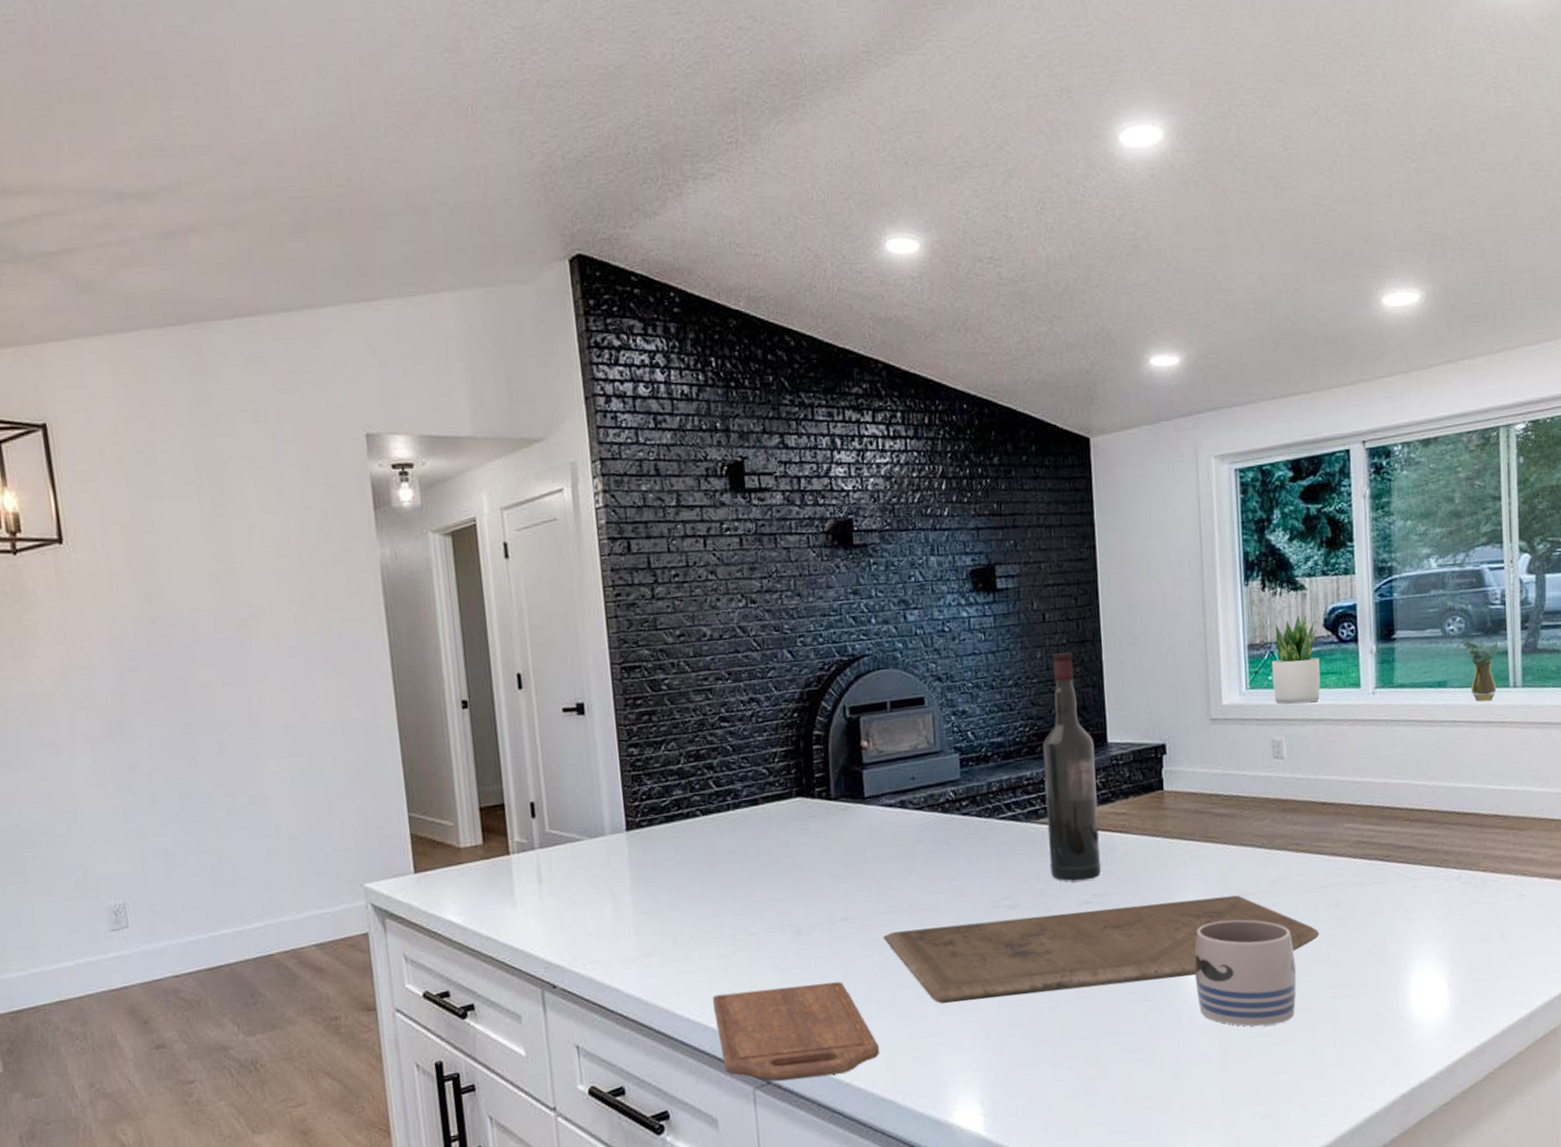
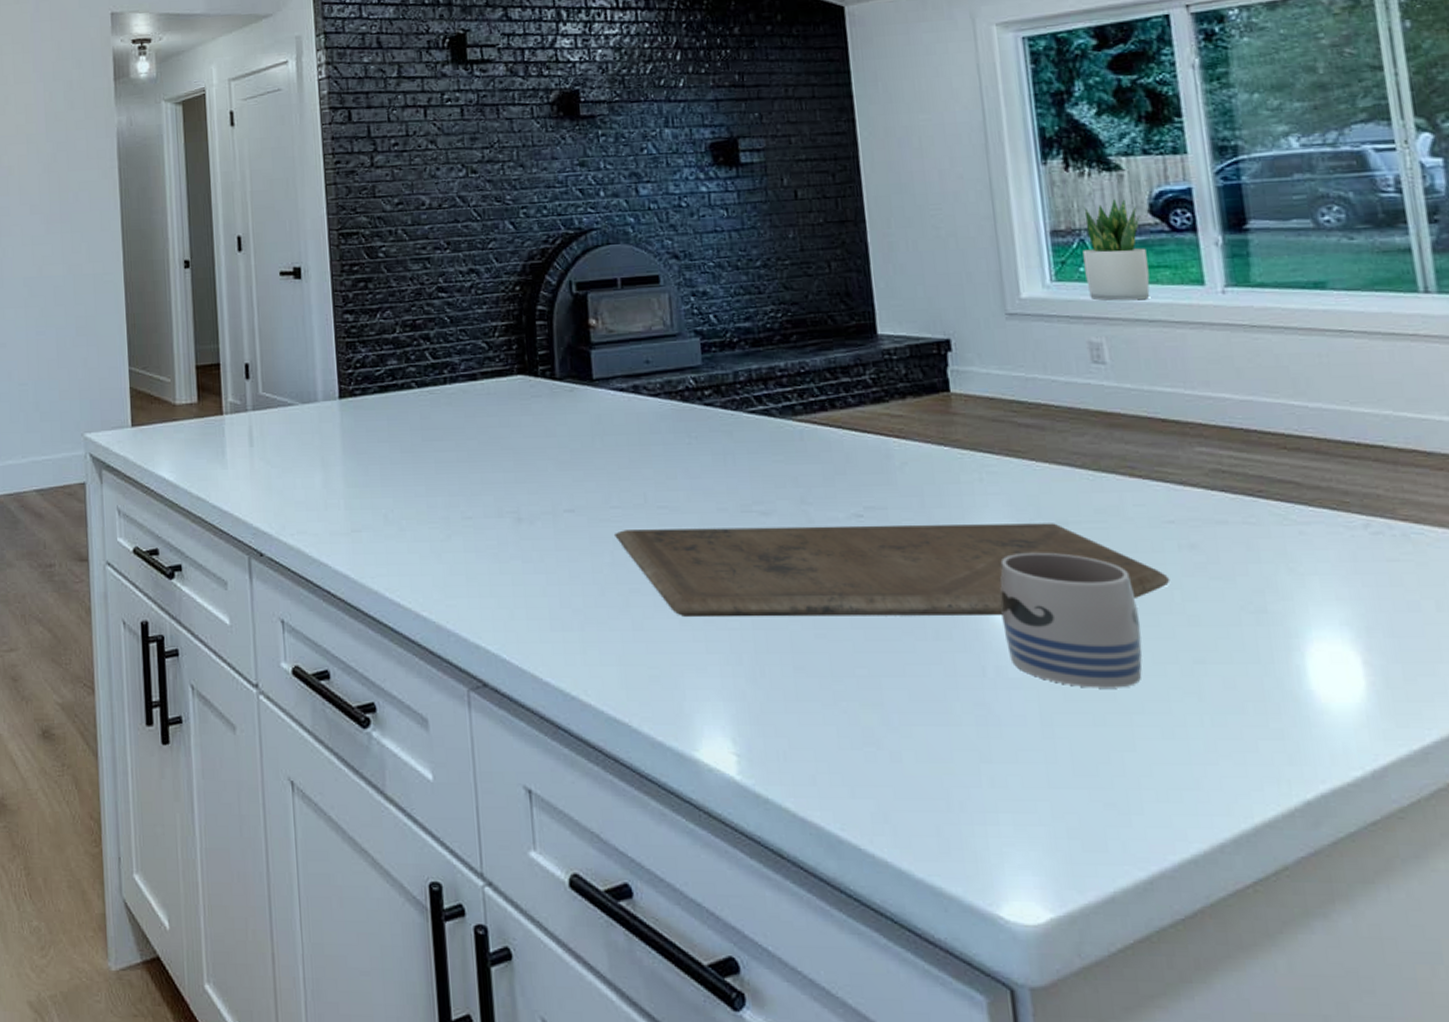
cutting board: present [712,982,879,1082] -> none [424,579,610,686]
wine bottle: present [1042,652,1102,882] -> none [798,233,875,490]
vase: present [1463,638,1499,703] -> none [1344,231,1400,309]

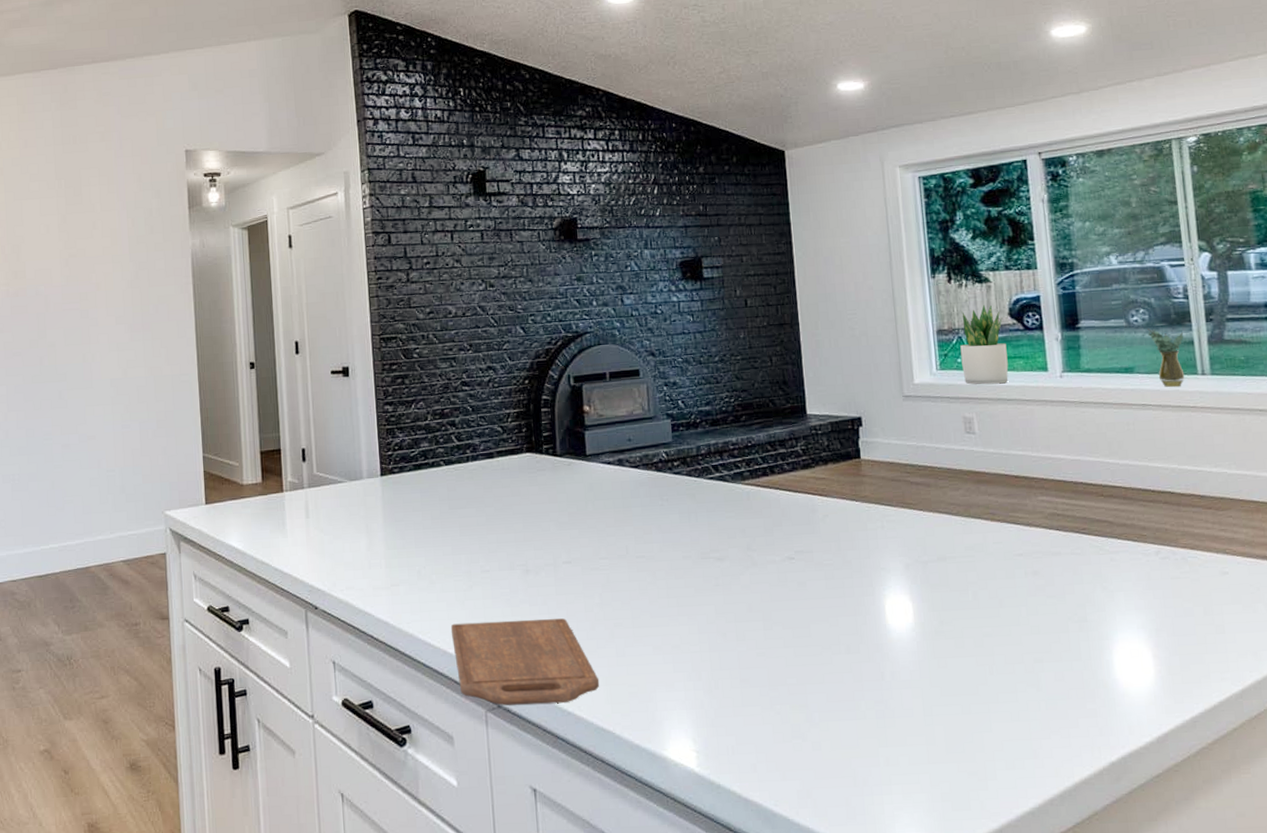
cutting board: none [424,579,610,686] -> present [450,618,599,707]
cutting board: present [613,523,1170,617] -> none [602,559,1019,644]
mug: present [999,552,1142,688] -> none [895,582,998,685]
vase: none [1344,231,1400,309] -> present [1147,329,1185,388]

